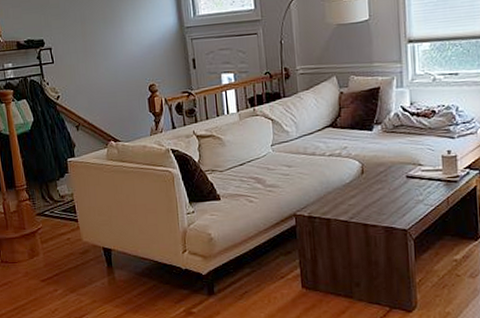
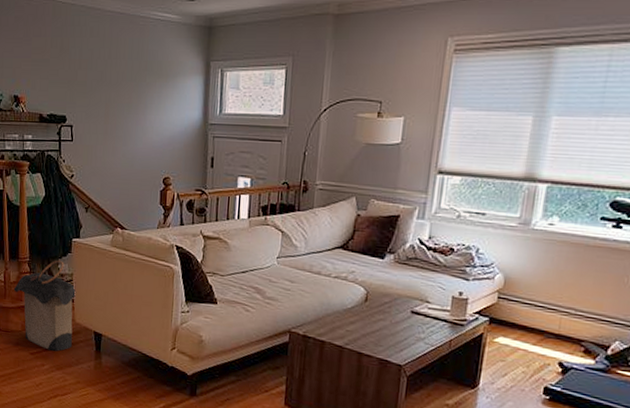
laundry hamper: none [14,182,83,274] -> present [13,260,77,351]

